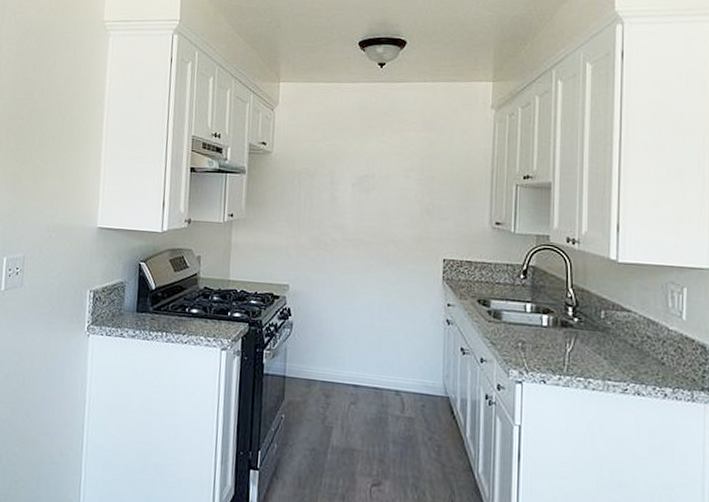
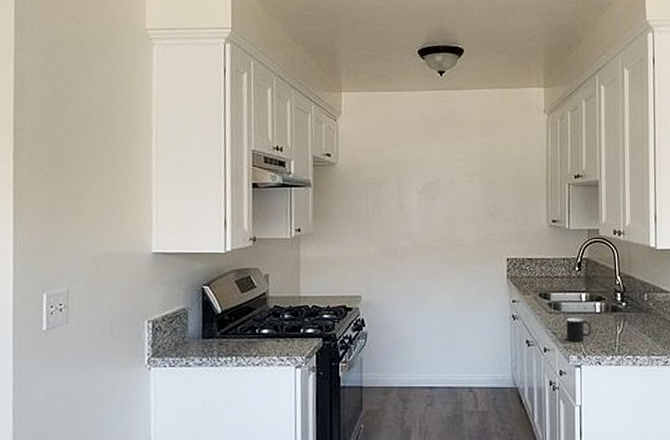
cup: none [507,329,536,357] -> present [566,318,591,343]

